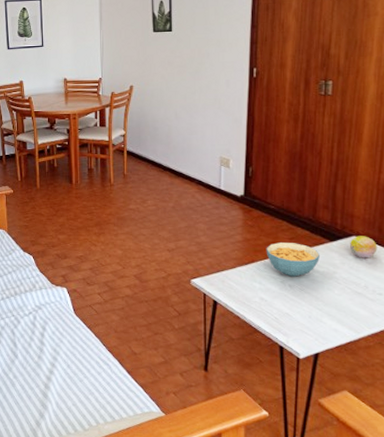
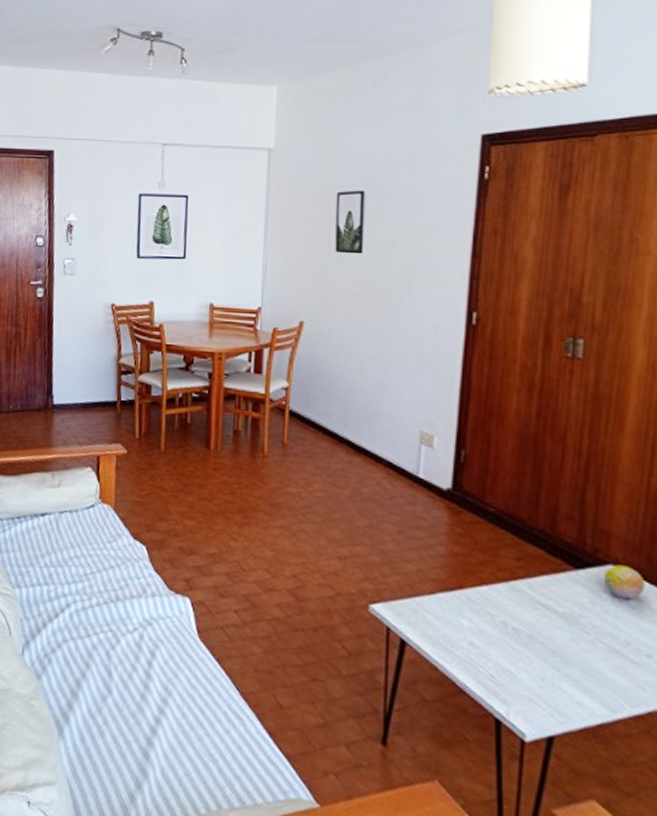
cereal bowl: present [266,242,321,277] -> none [480,562,561,617]

